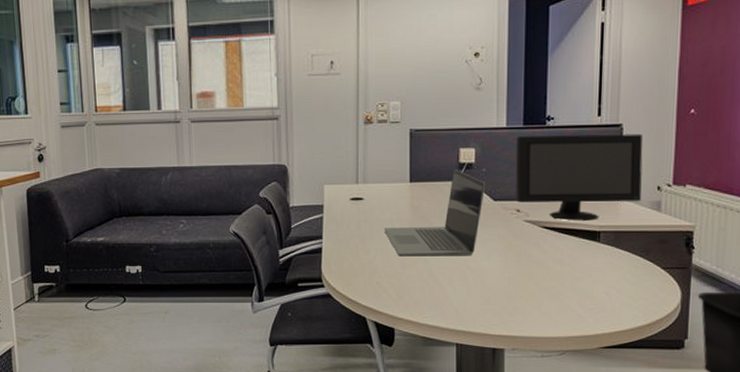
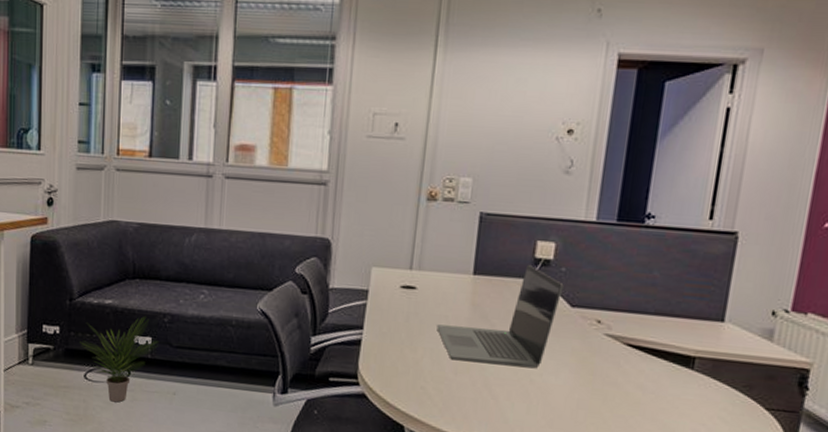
potted plant: none [78,249,149,326] -> present [80,316,159,403]
computer monitor: present [516,133,644,221] -> none [597,234,762,343]

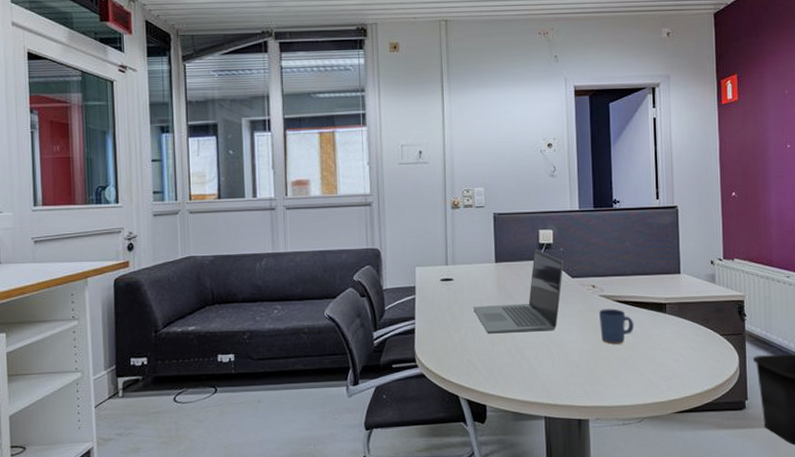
potted plant: present [80,316,159,403] -> none [167,337,242,419]
mug: none [597,351,646,398] -> present [599,308,634,344]

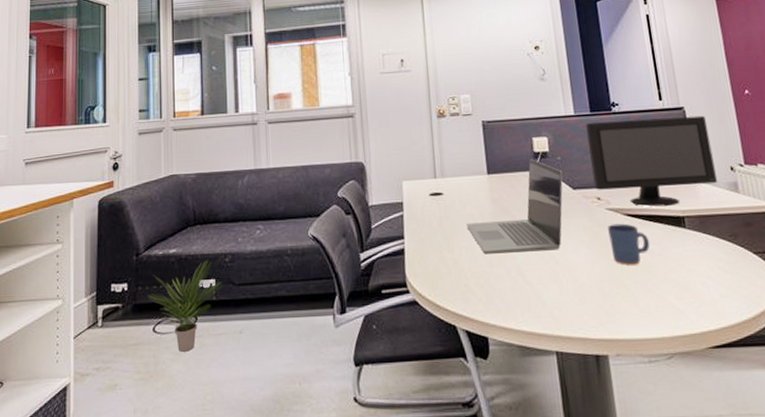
potted plant: none [167,337,242,419] -> present [147,260,223,352]
computer monitor: none [588,214,698,294] -> present [585,115,717,207]

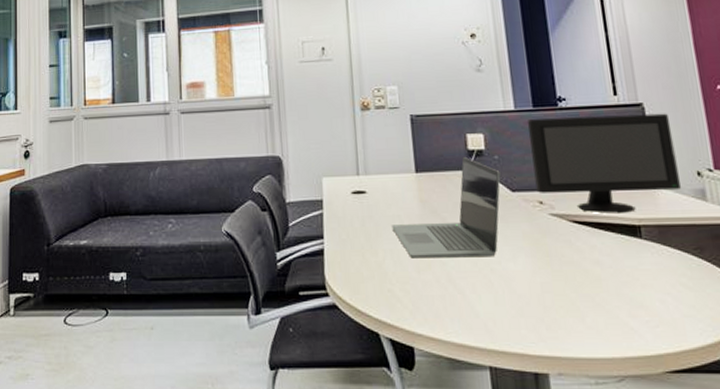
potted plant: present [147,260,223,352] -> none [58,253,134,345]
mug: present [608,223,650,265] -> none [551,231,600,277]

